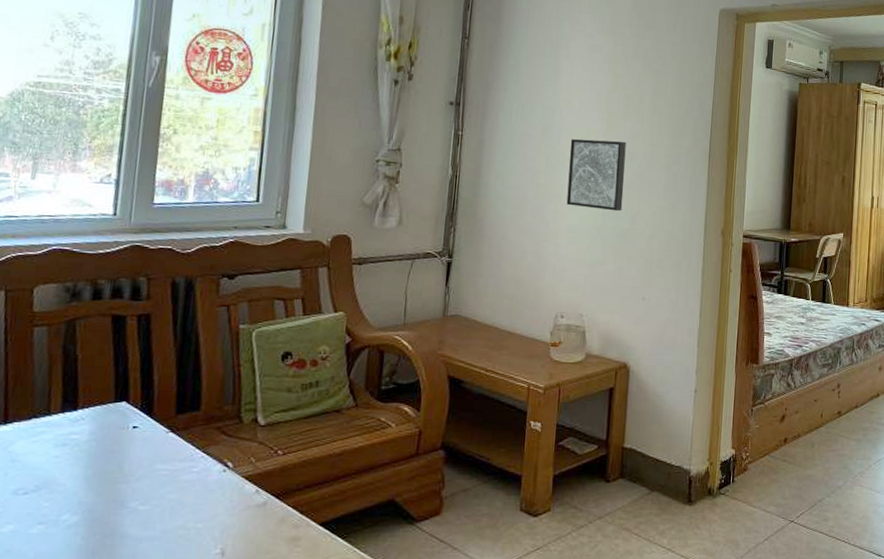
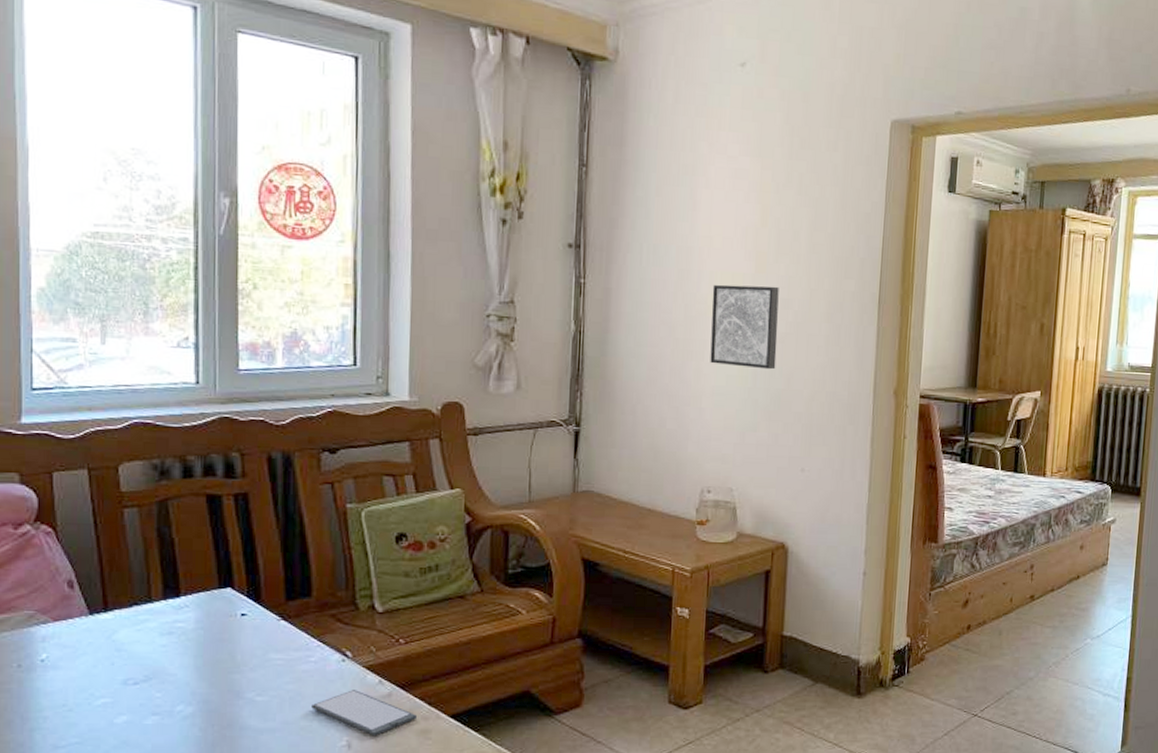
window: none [190,499,288,544] -> present [311,690,416,736]

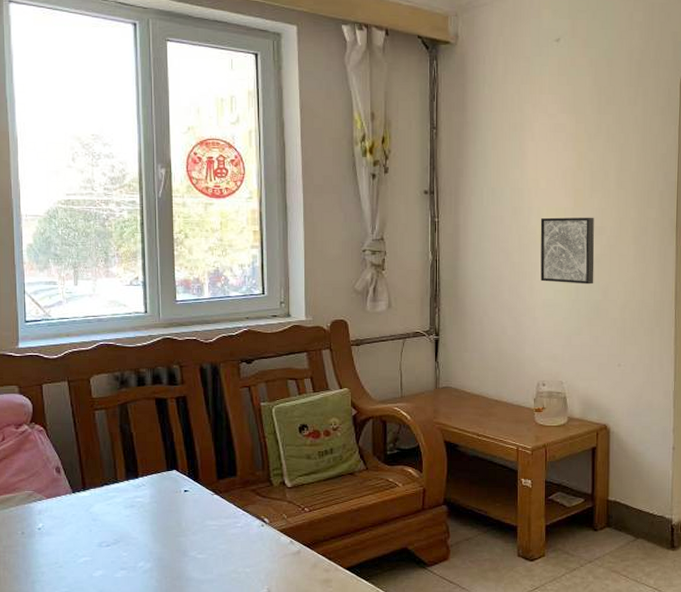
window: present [311,690,416,736] -> none [240,549,320,585]

